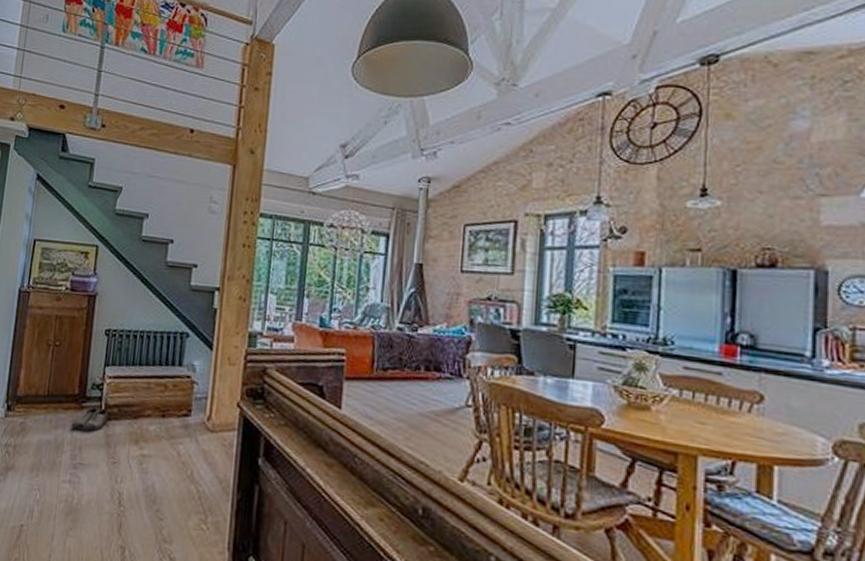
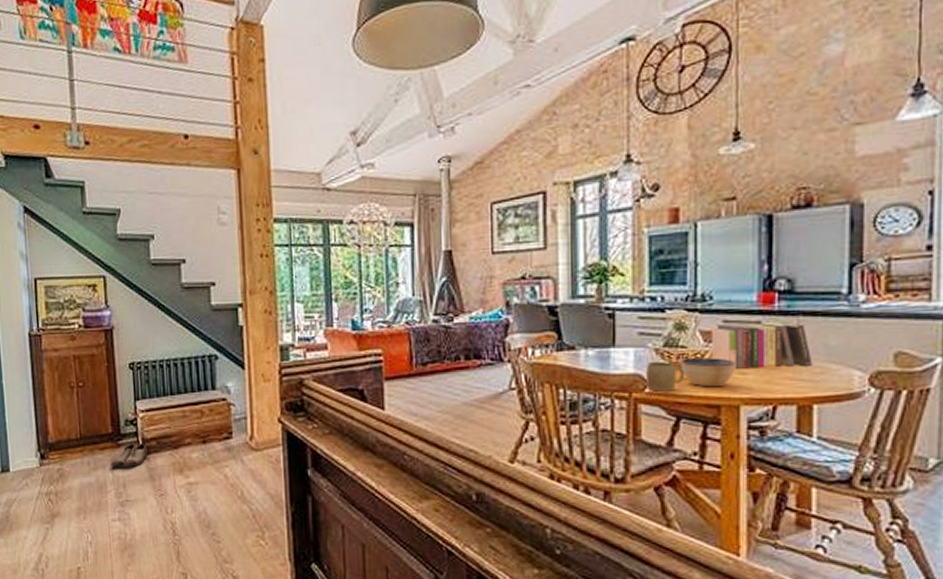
mug: none [603,398,642,431] -> present [646,362,684,392]
bowl: none [638,399,696,434] -> present [680,358,736,388]
books: none [670,370,774,427] -> present [711,321,813,369]

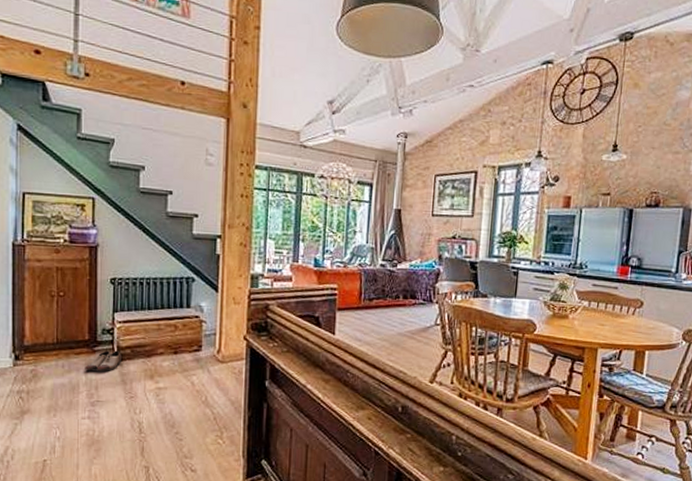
mug: present [646,362,684,392] -> none [535,312,563,335]
bowl: present [680,358,736,388] -> none [560,310,599,334]
books: present [711,321,813,369] -> none [582,287,649,324]

